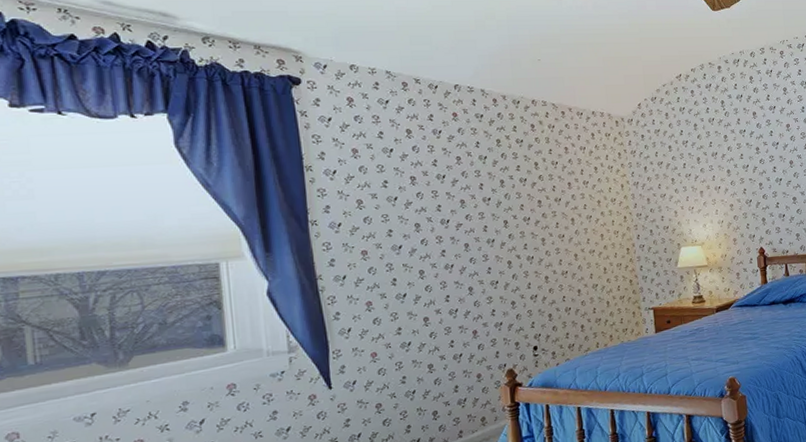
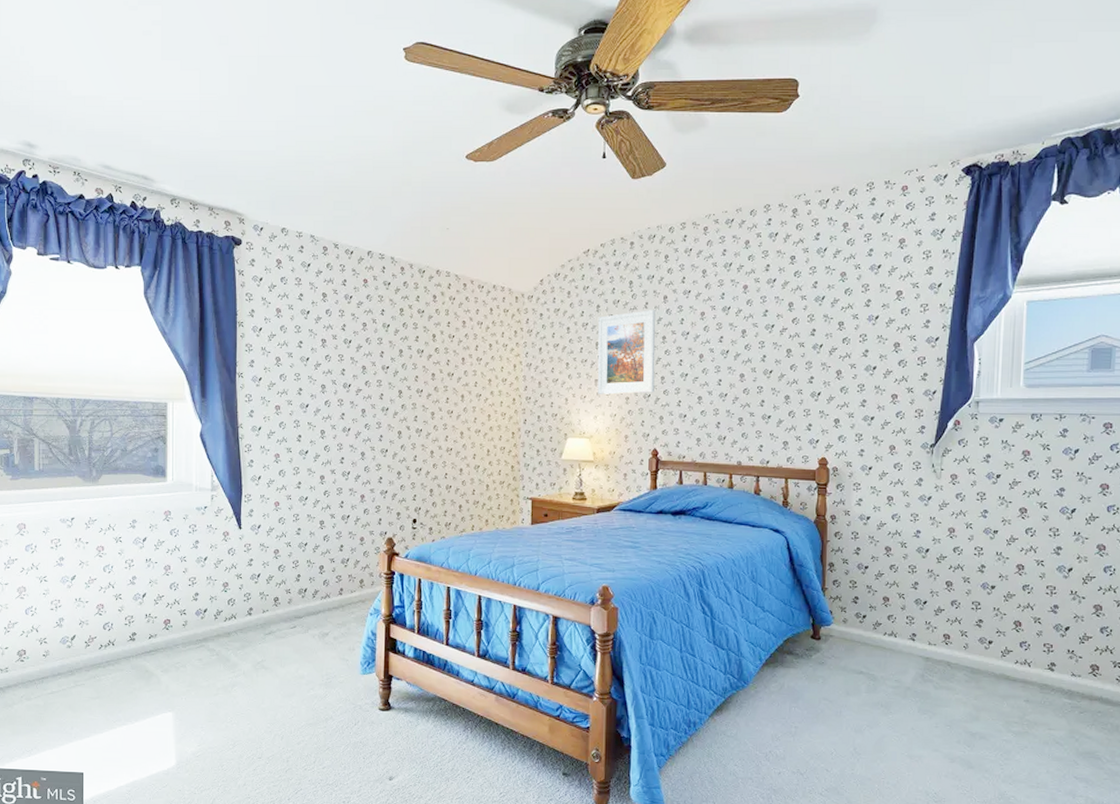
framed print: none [697,125,755,204] -> present [597,310,656,395]

